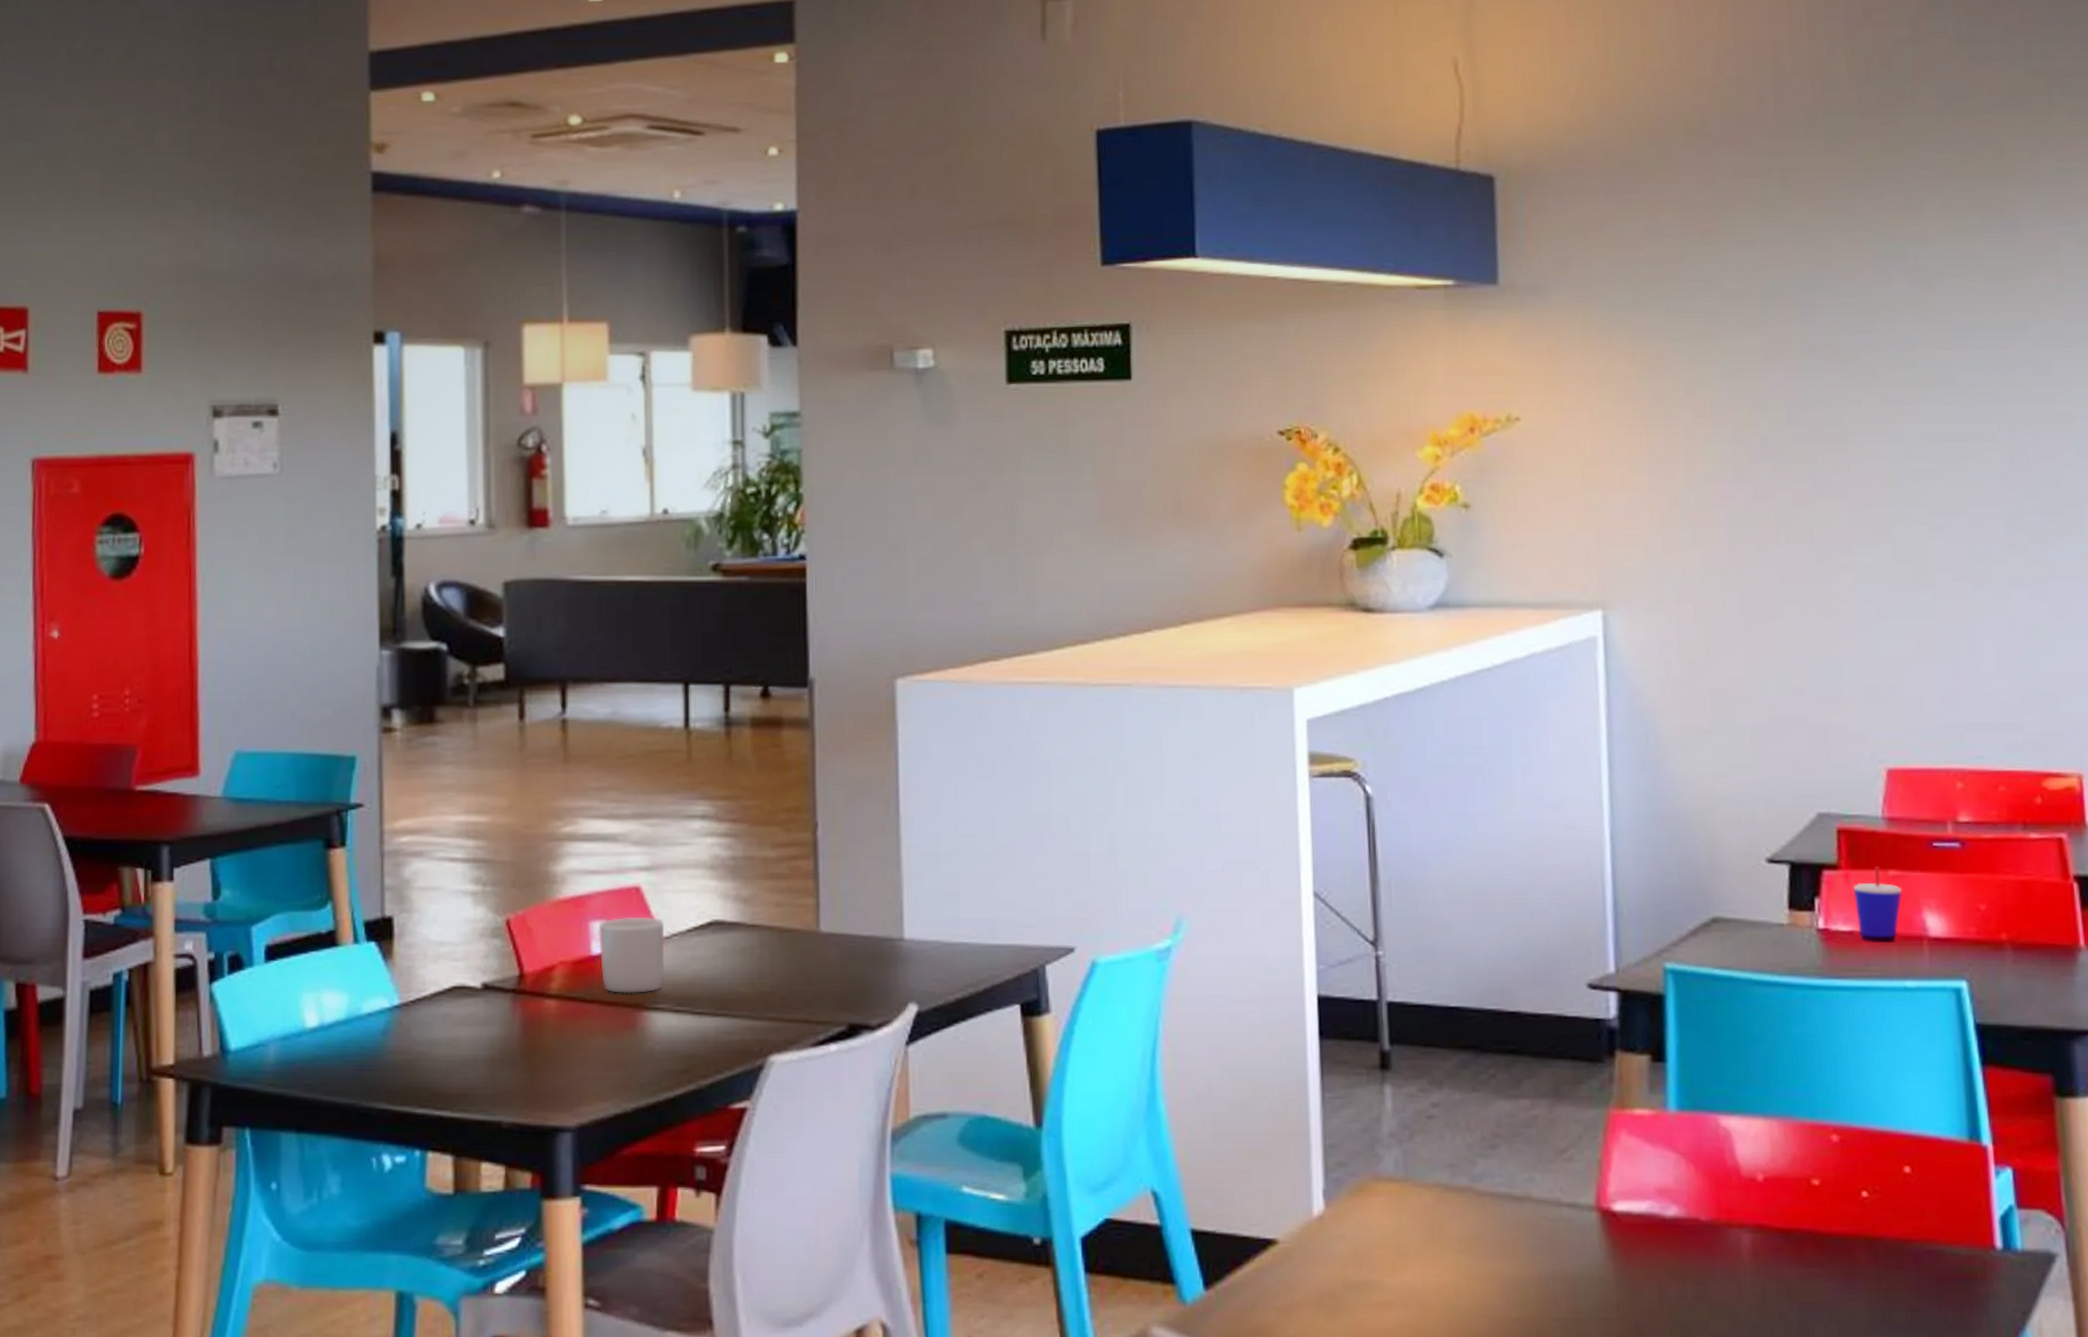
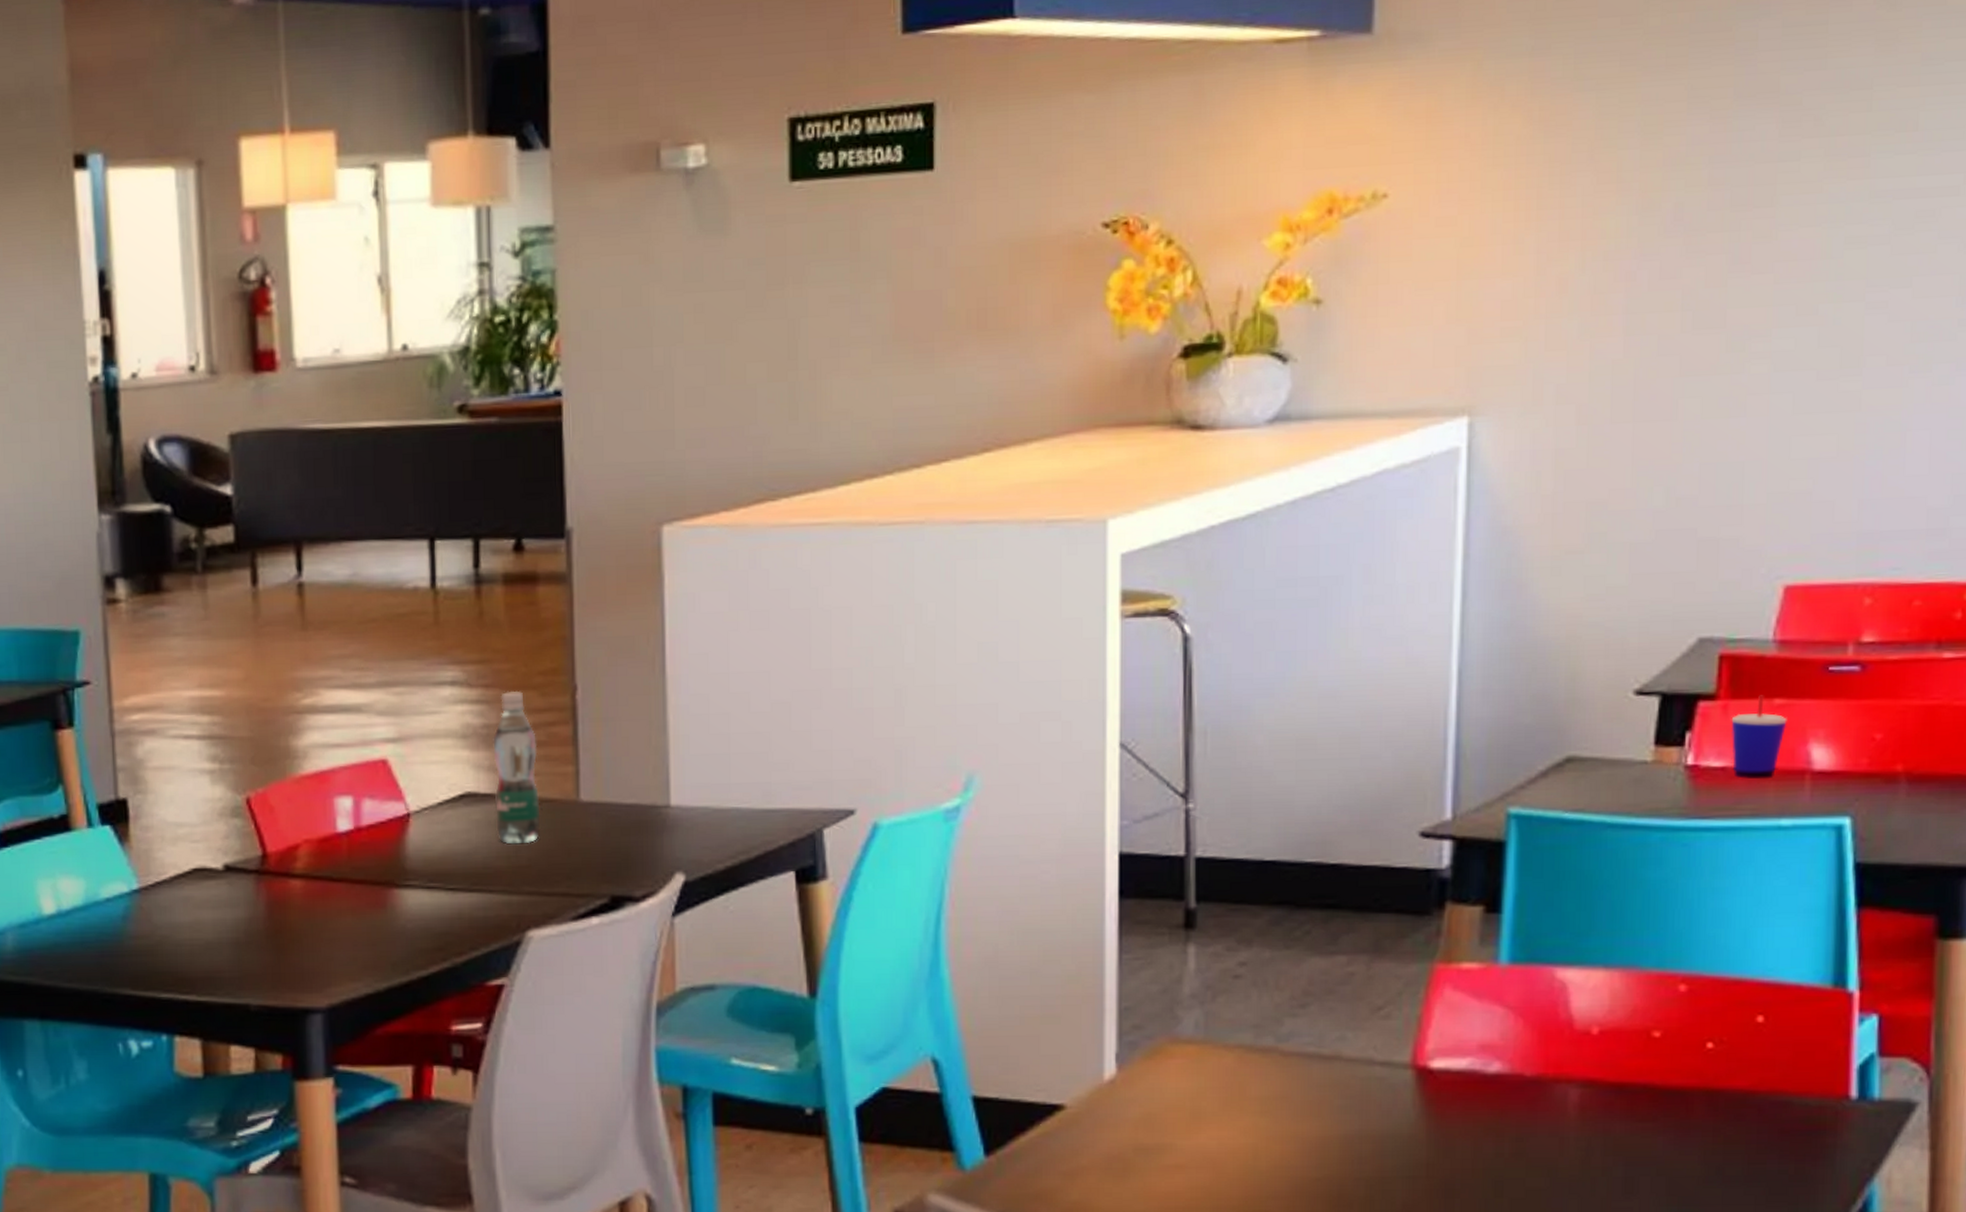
mug: present [598,916,665,993] -> none [343,790,416,871]
bottle: none [739,827,783,972] -> present [493,691,541,845]

